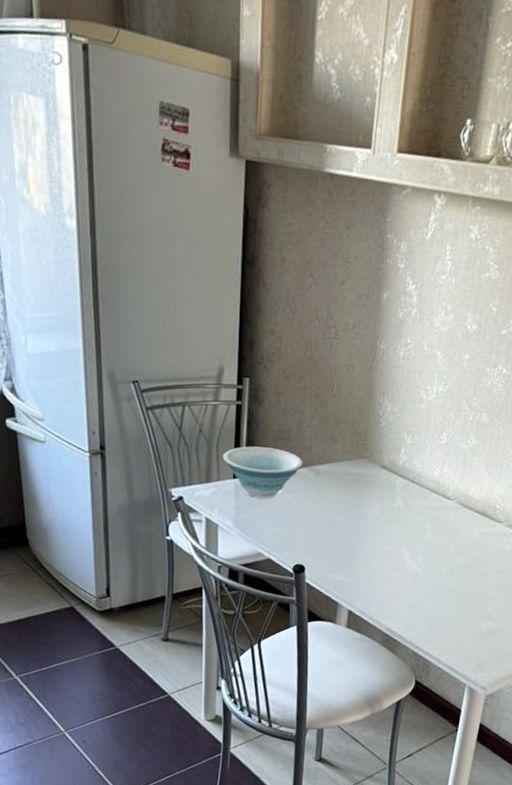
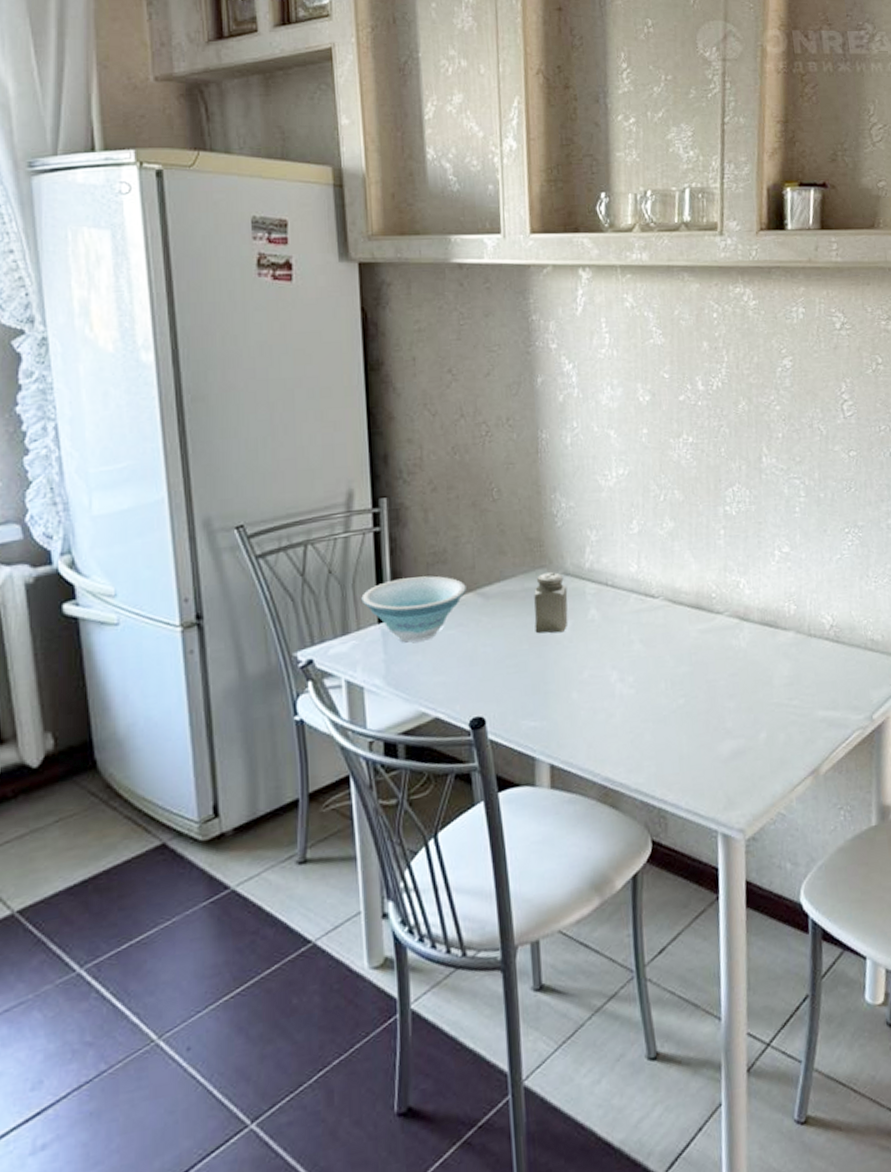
salt shaker: none [352,463,382,513] -> present [534,572,568,633]

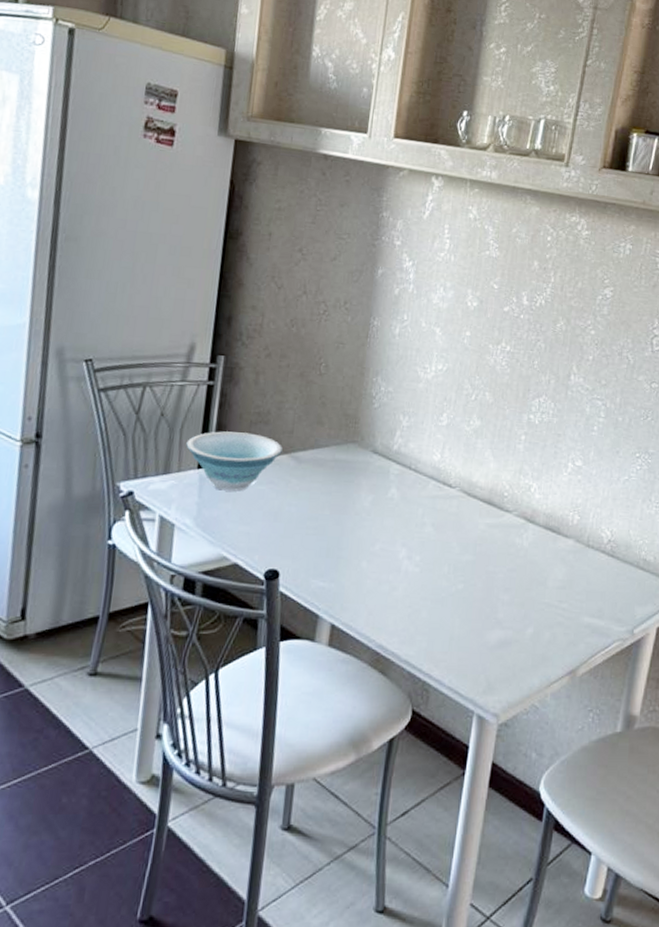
salt shaker: present [534,572,568,633] -> none [338,448,374,505]

